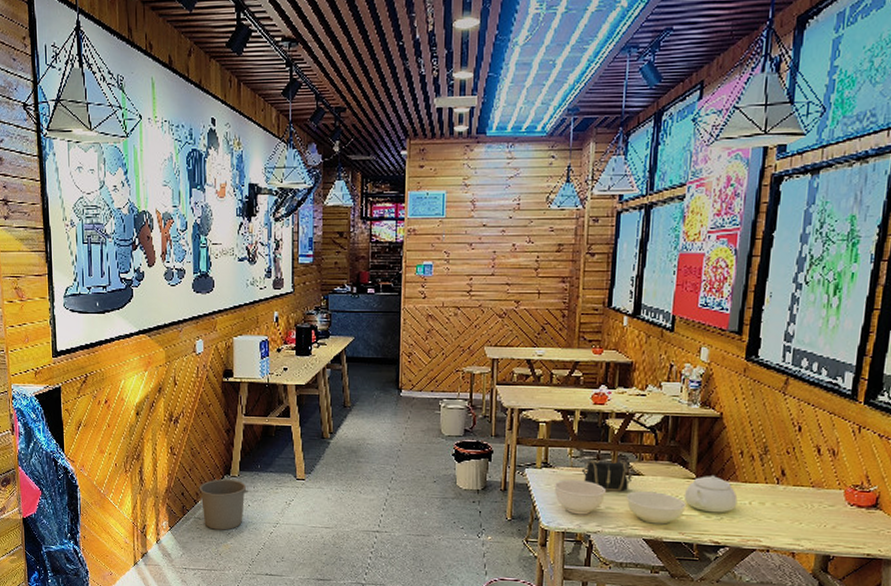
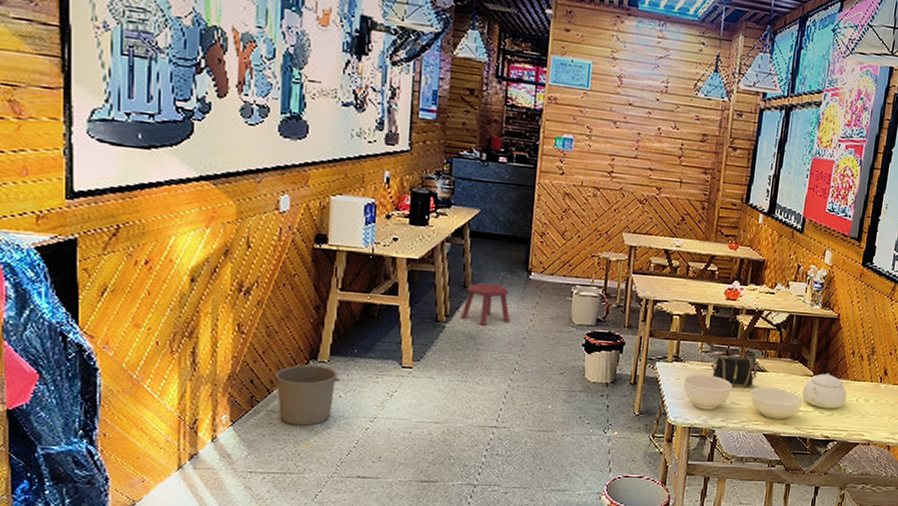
stool: none [342,402,386,440] -> present [460,283,510,326]

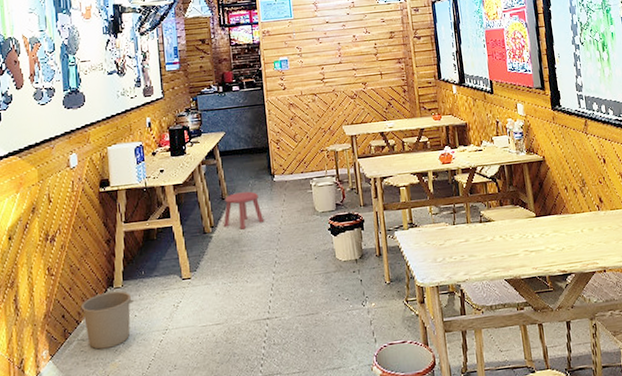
soup bowl: present [683,374,733,410] -> none [421,234,467,268]
handbag: present [710,355,757,387] -> none [442,210,485,241]
bowl: present [750,387,803,420] -> none [483,234,533,265]
teapot: present [801,372,847,409] -> none [529,211,573,246]

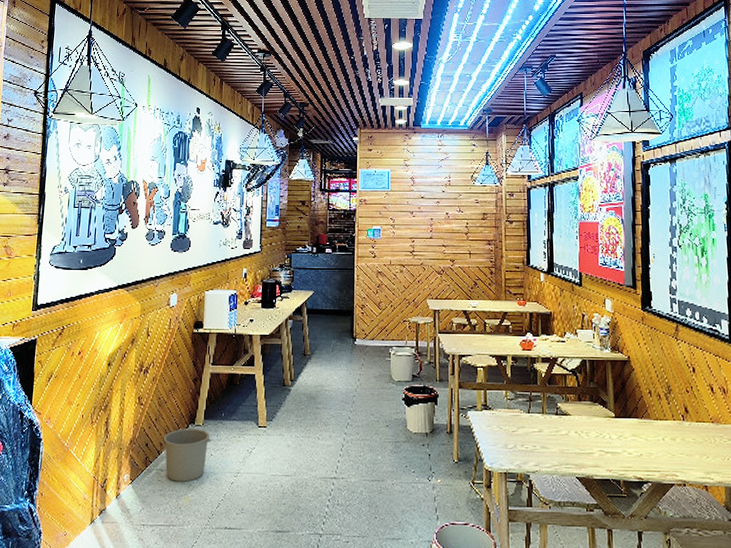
stool: present [223,191,265,230] -> none [302,351,342,387]

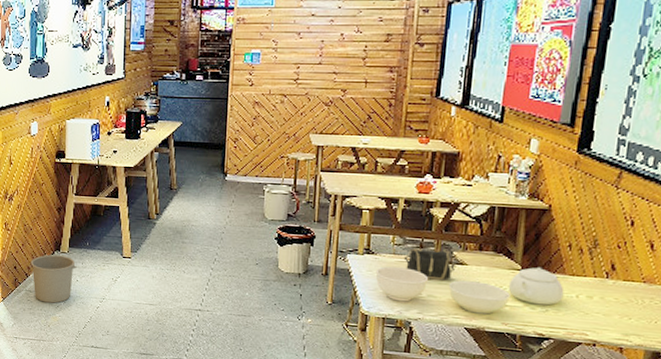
soup bowl: none [494,421,540,455] -> present [375,266,429,302]
handbag: none [517,402,561,431] -> present [403,248,455,280]
bowl: none [557,430,610,462] -> present [448,280,510,315]
teapot: none [606,413,653,450] -> present [508,266,564,306]

